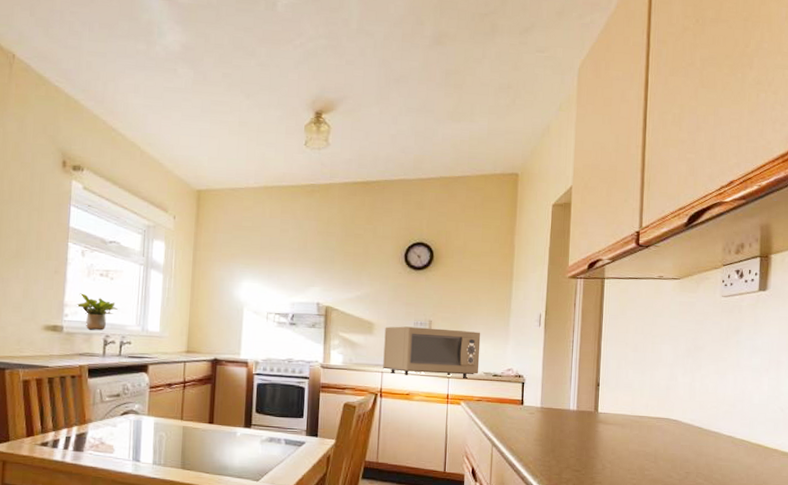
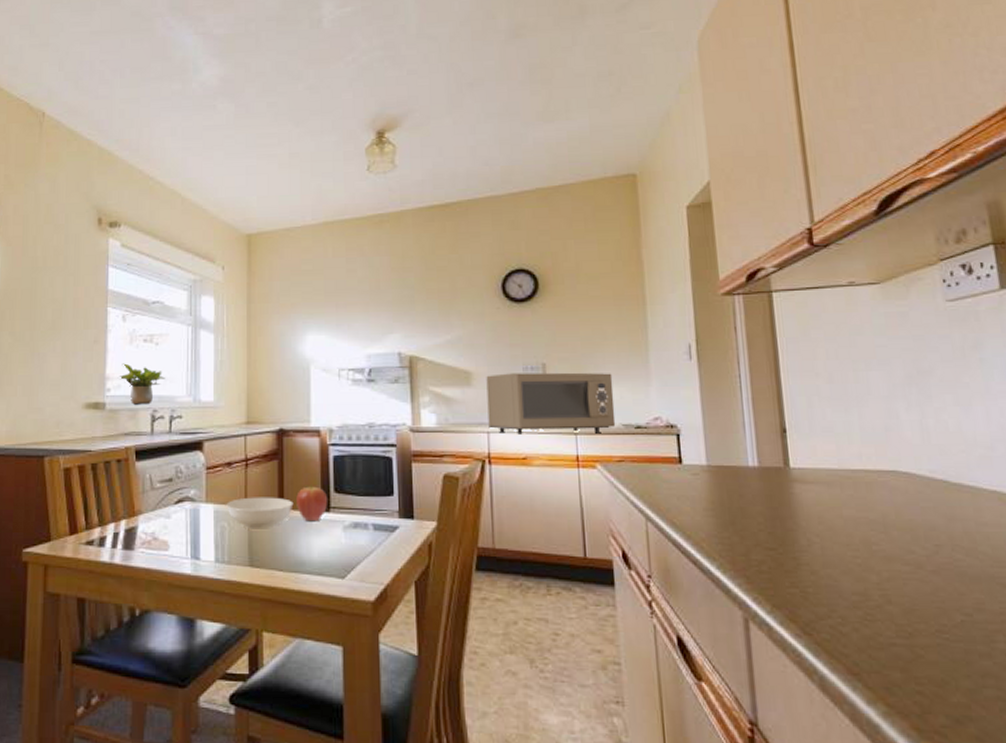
bowl: none [165,413,222,441] -> present [226,497,294,531]
fruit: none [224,406,250,436] -> present [296,485,328,522]

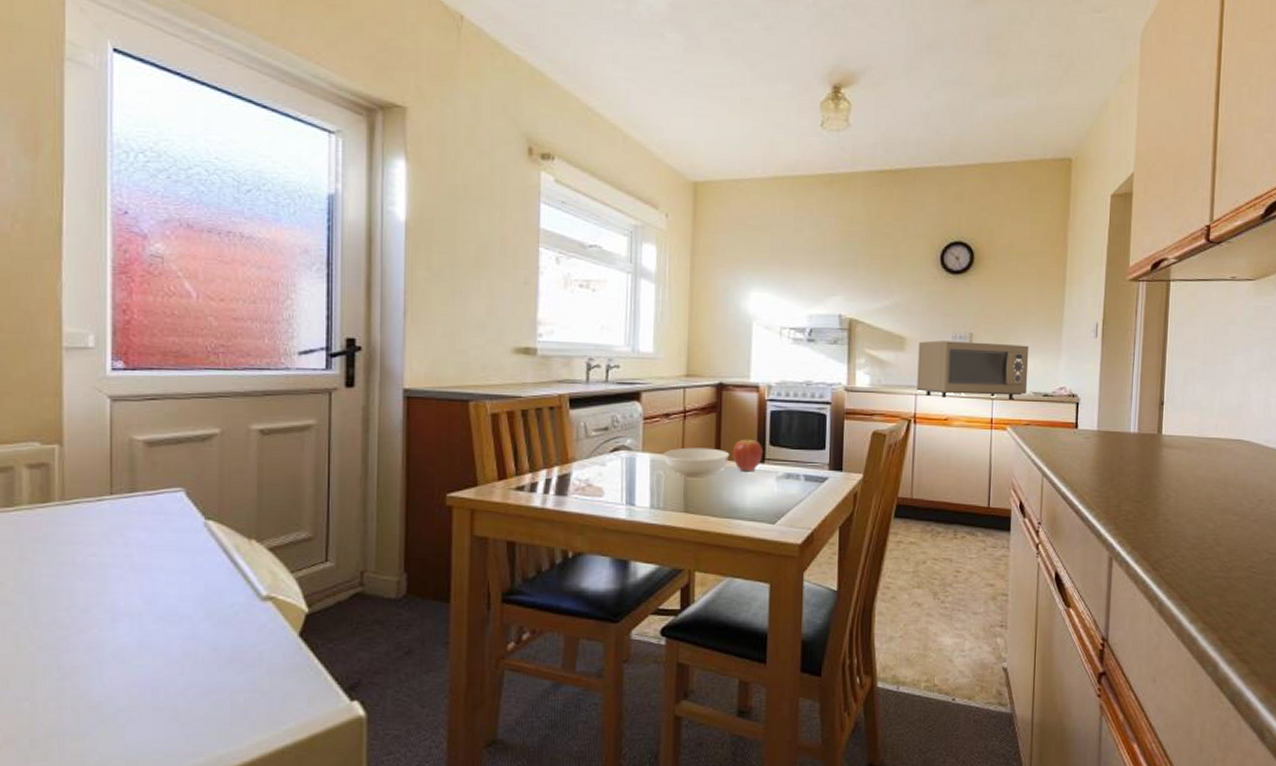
potted plant: present [119,363,165,406] -> none [551,308,602,354]

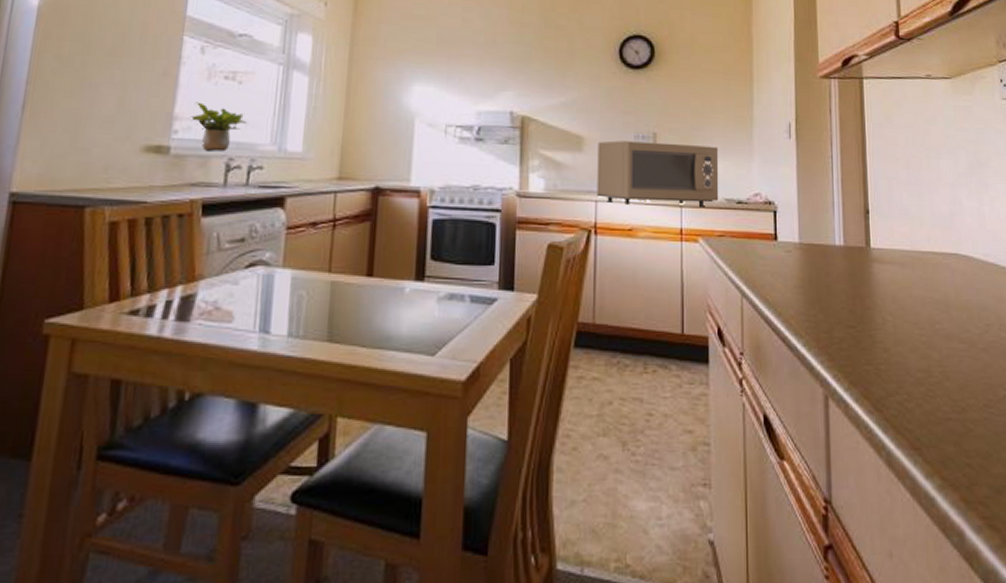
potted plant: none [551,308,602,354] -> present [190,102,247,153]
bowl: present [663,447,730,480] -> none [306,262,385,301]
fruit: present [733,437,764,472] -> none [387,251,423,292]

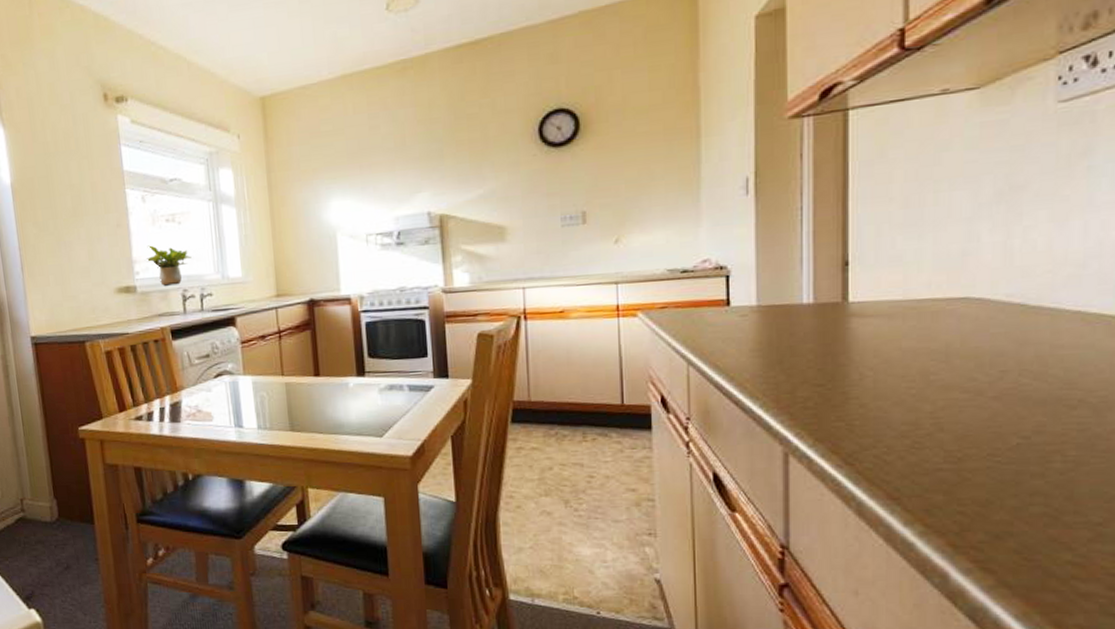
microwave: present [597,140,719,207] -> none [521,216,660,288]

